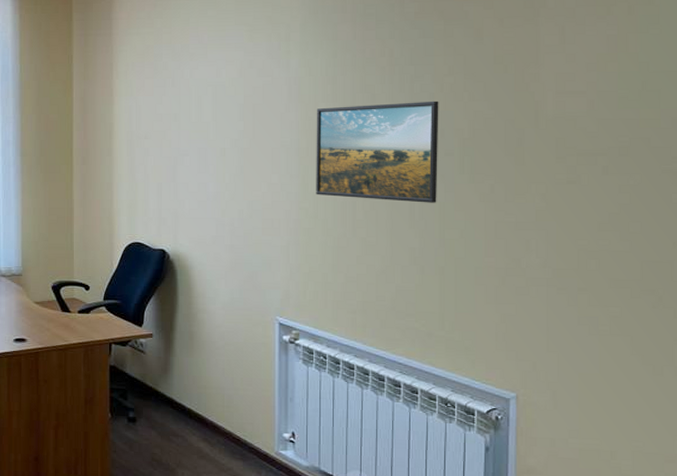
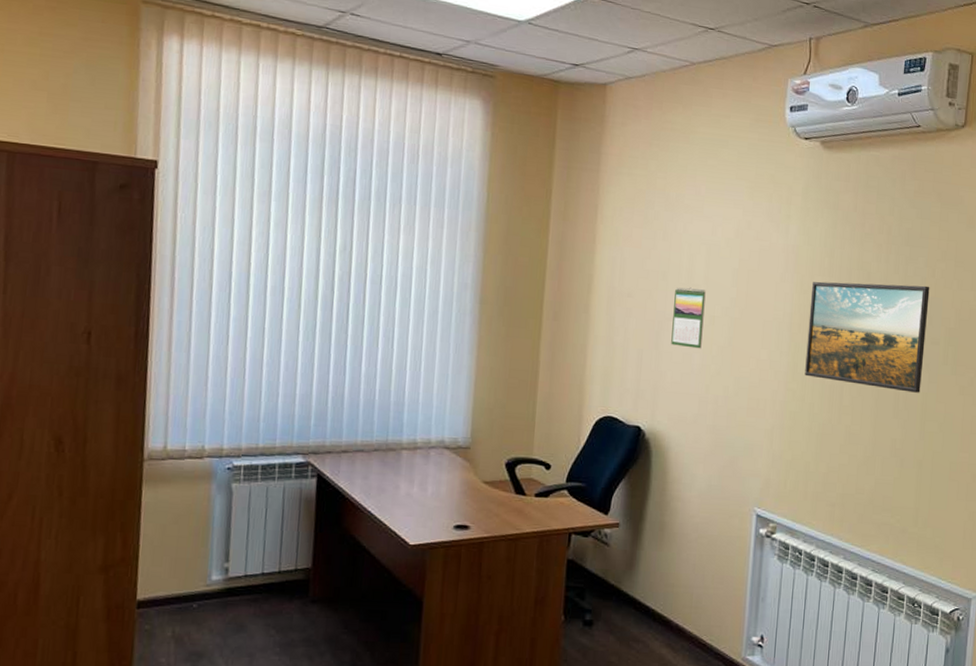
calendar: none [187,125,215,178] -> present [671,287,706,349]

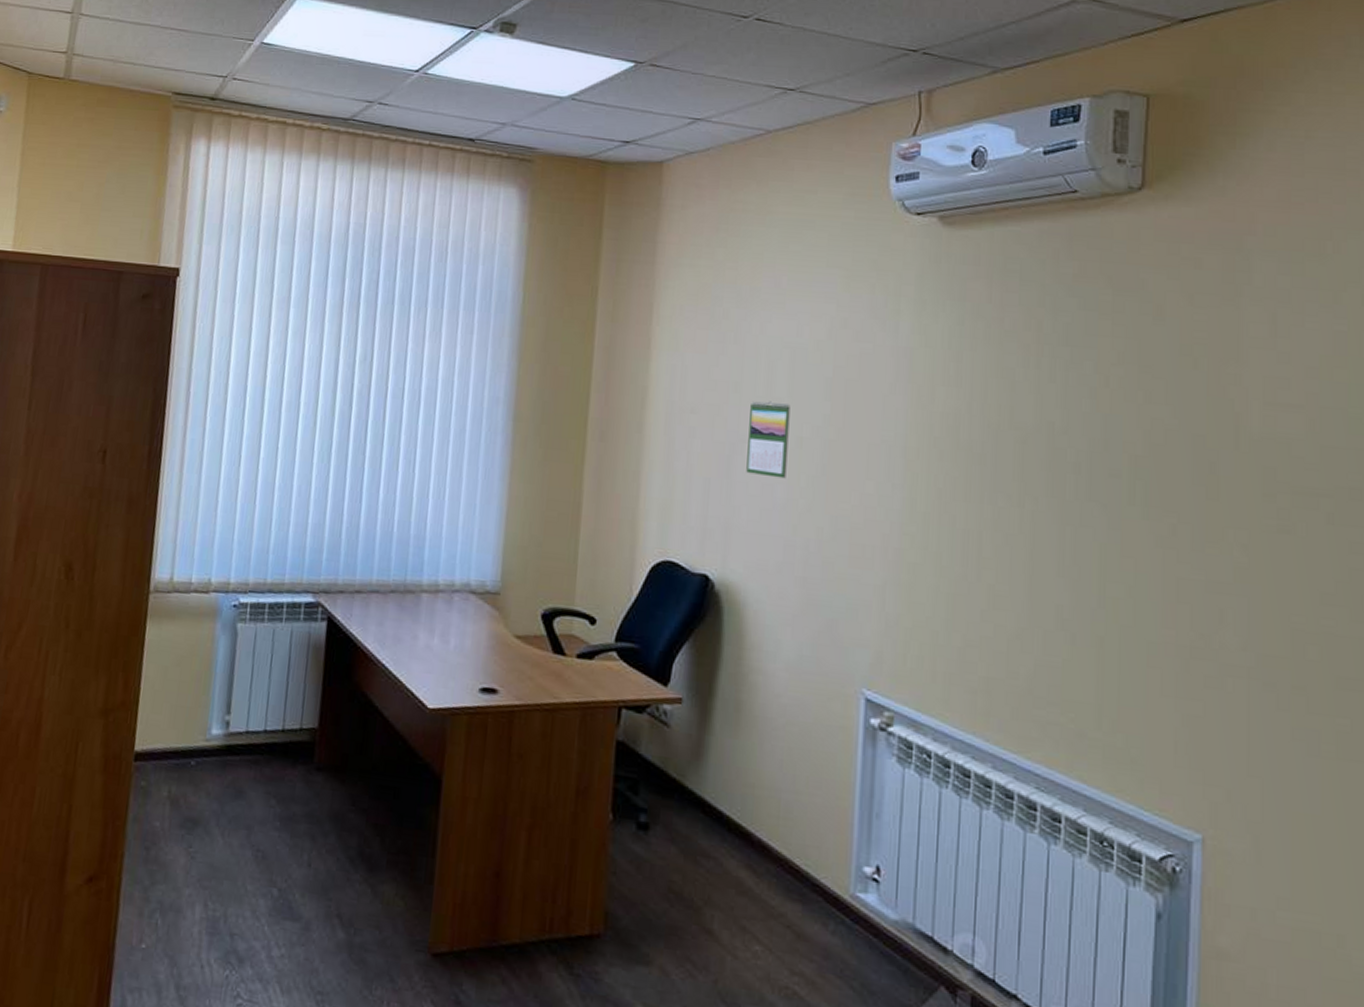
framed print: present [805,281,930,393] -> none [927,393,1103,544]

